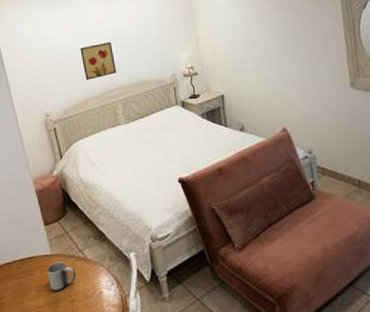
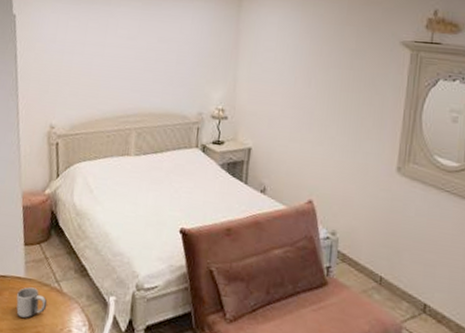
wall art: present [80,41,117,80] -> none [102,60,140,99]

